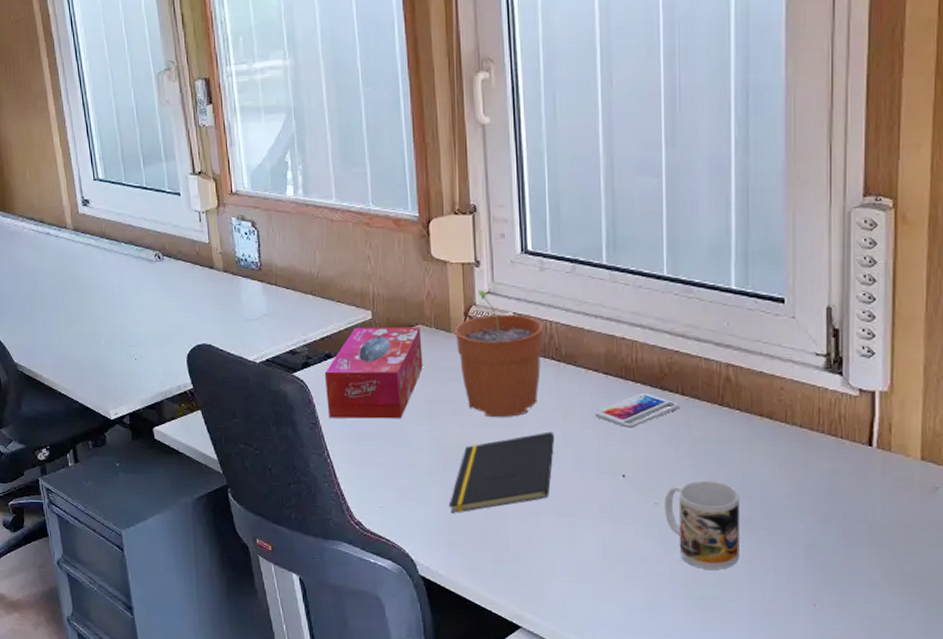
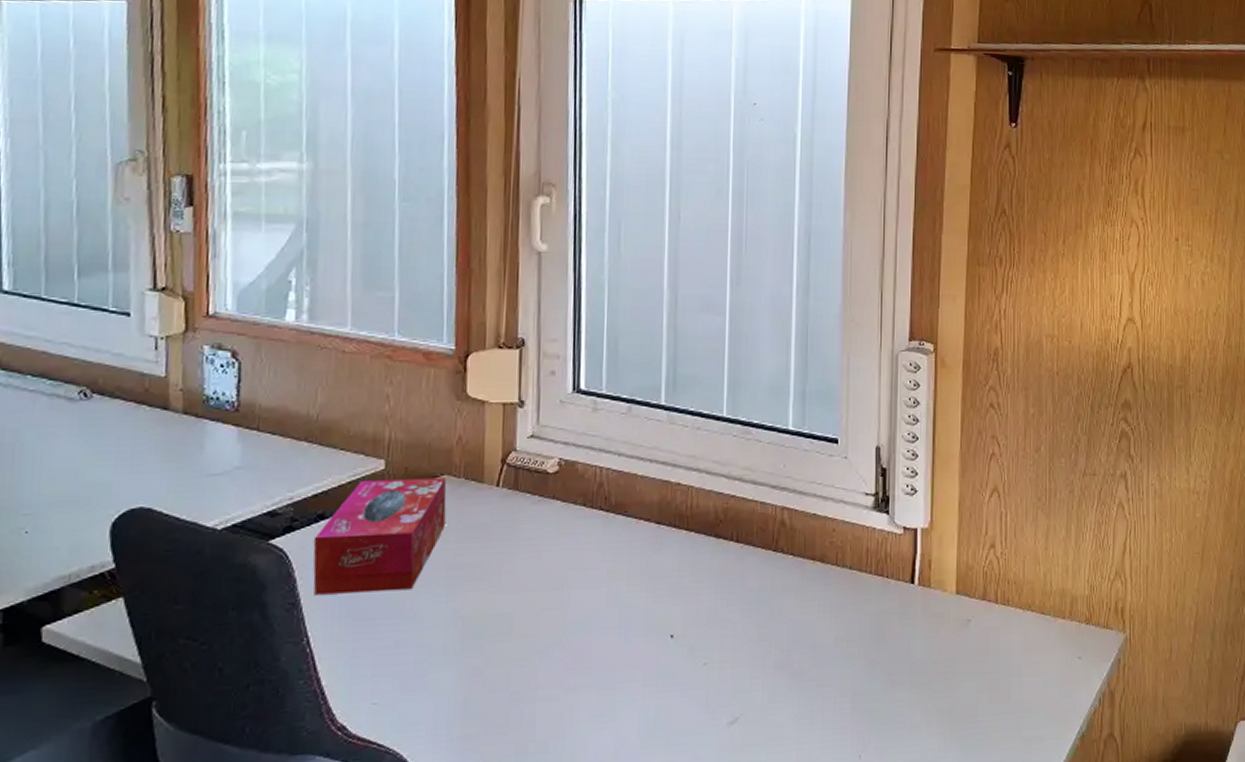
notepad: present [448,431,554,514] -> none [464,592,597,701]
plant pot: present [455,290,543,418] -> none [488,433,591,581]
smartphone: present [595,392,680,429] -> none [644,541,734,583]
mug: present [665,480,740,570] -> none [714,632,790,732]

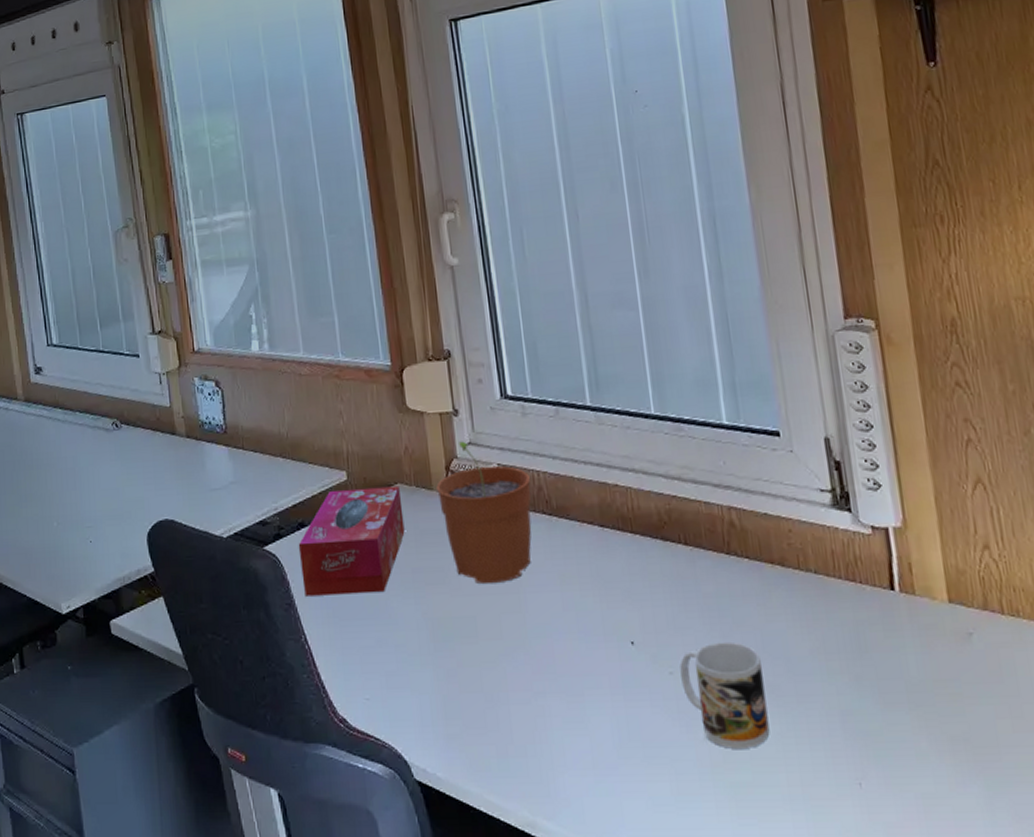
plant pot: none [488,433,591,581] -> present [436,441,532,585]
mug: none [714,632,790,732] -> present [679,641,770,749]

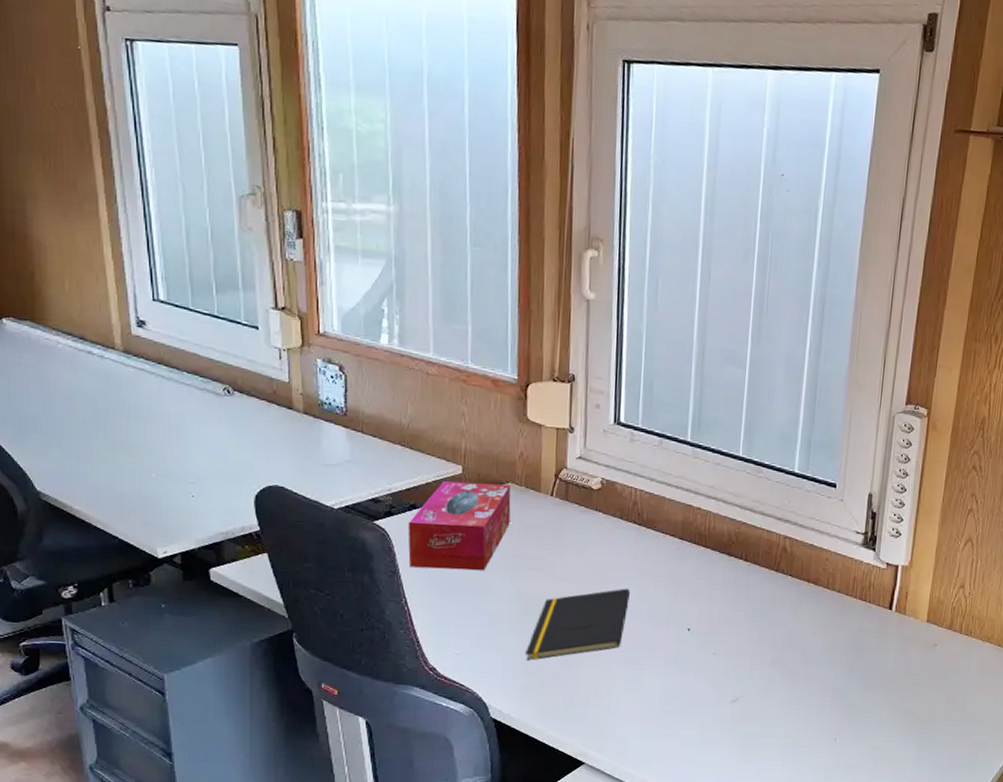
plant pot: present [436,441,532,585] -> none [544,455,628,574]
notepad: none [442,596,554,701] -> present [525,588,630,661]
mug: present [679,641,770,749] -> none [721,634,784,710]

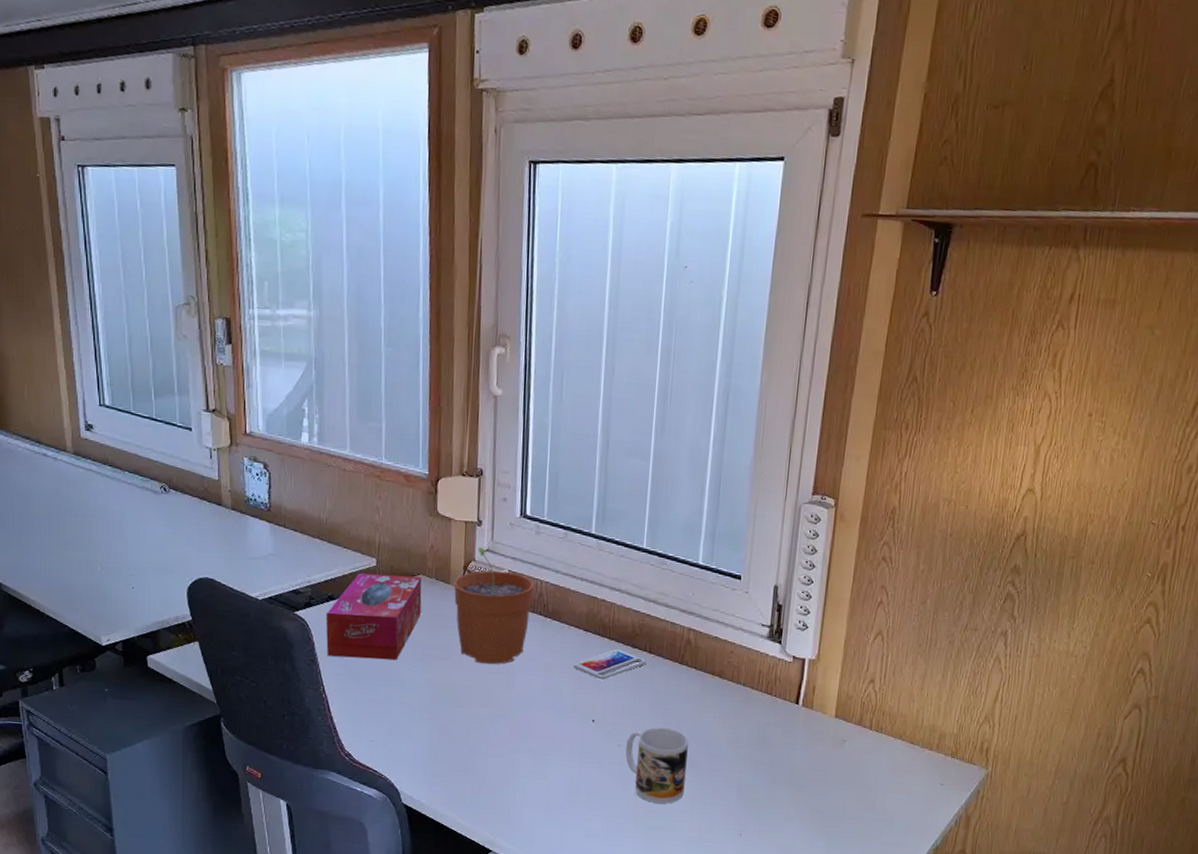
notepad: present [525,588,630,661] -> none [434,679,536,749]
plant pot: none [544,455,628,574] -> present [453,547,534,665]
smartphone: none [669,557,743,588] -> present [573,648,647,680]
mug: none [721,634,784,710] -> present [625,727,689,804]

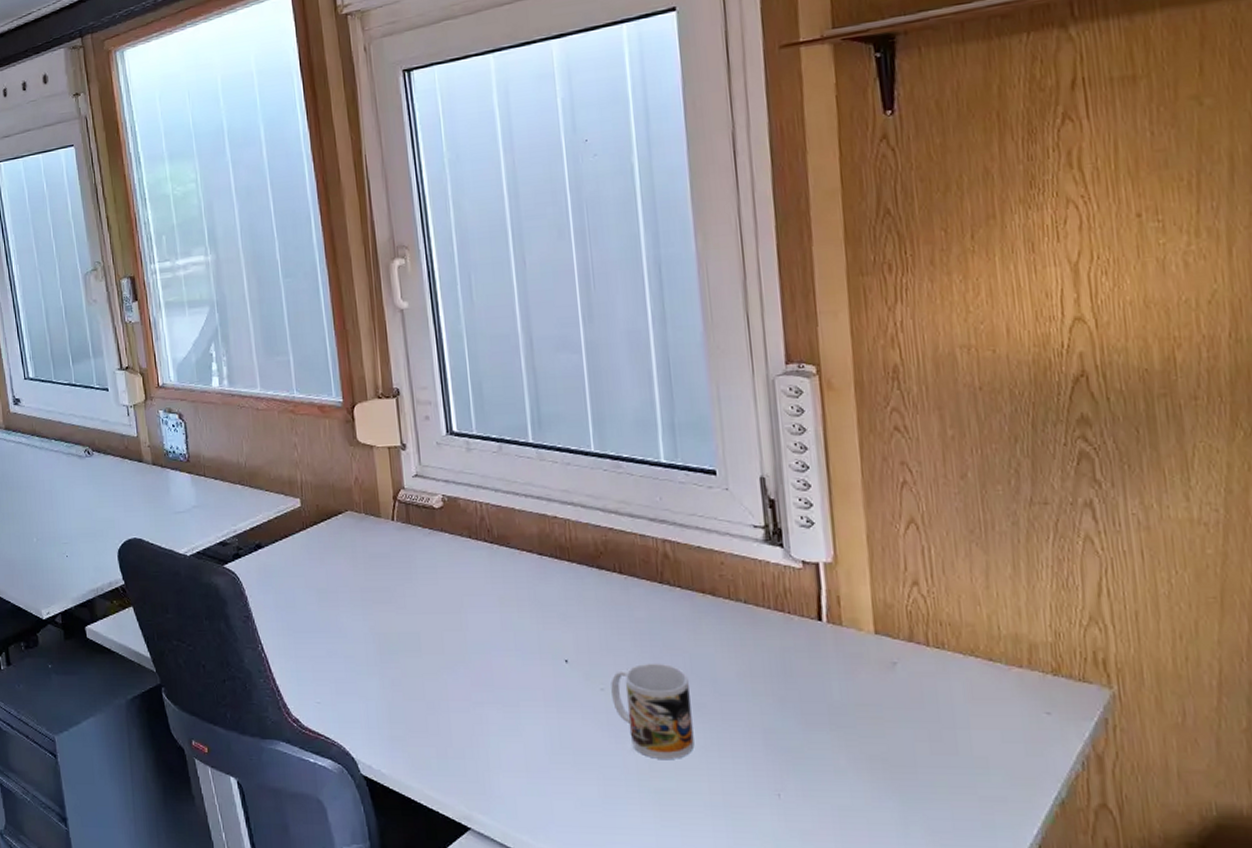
tissue box: present [326,572,422,661] -> none [255,513,354,610]
plant pot: present [453,547,534,665] -> none [384,473,474,604]
smartphone: present [573,648,647,680] -> none [532,572,619,611]

